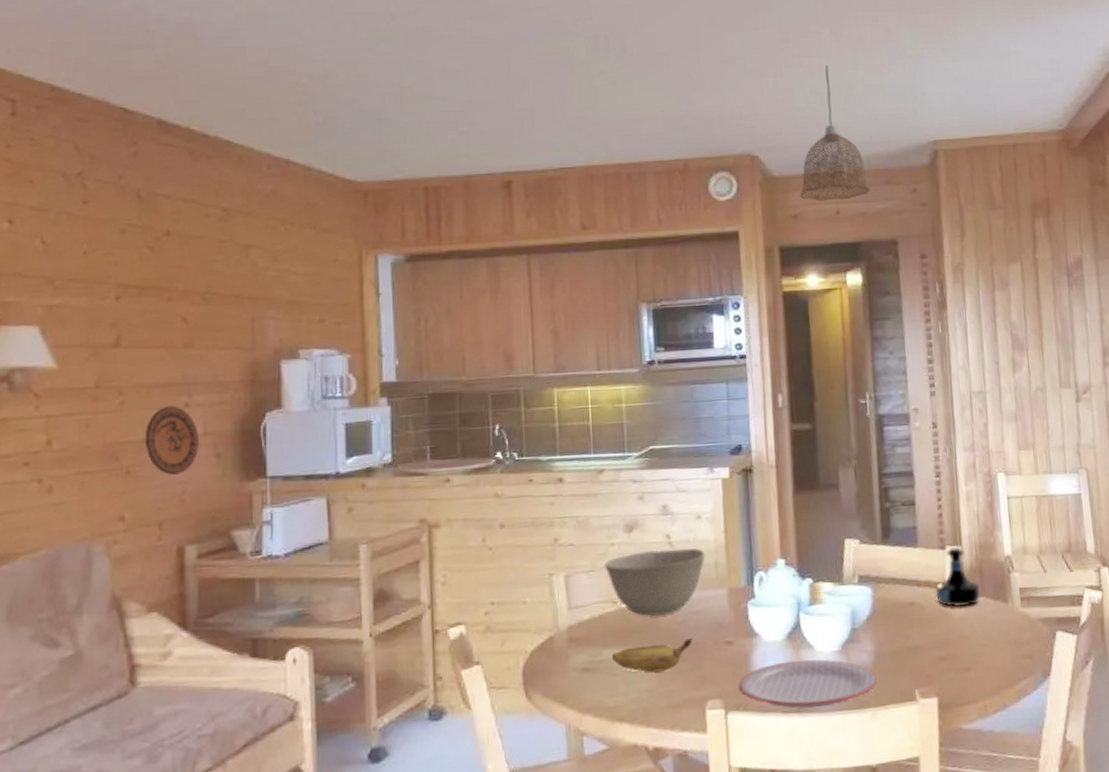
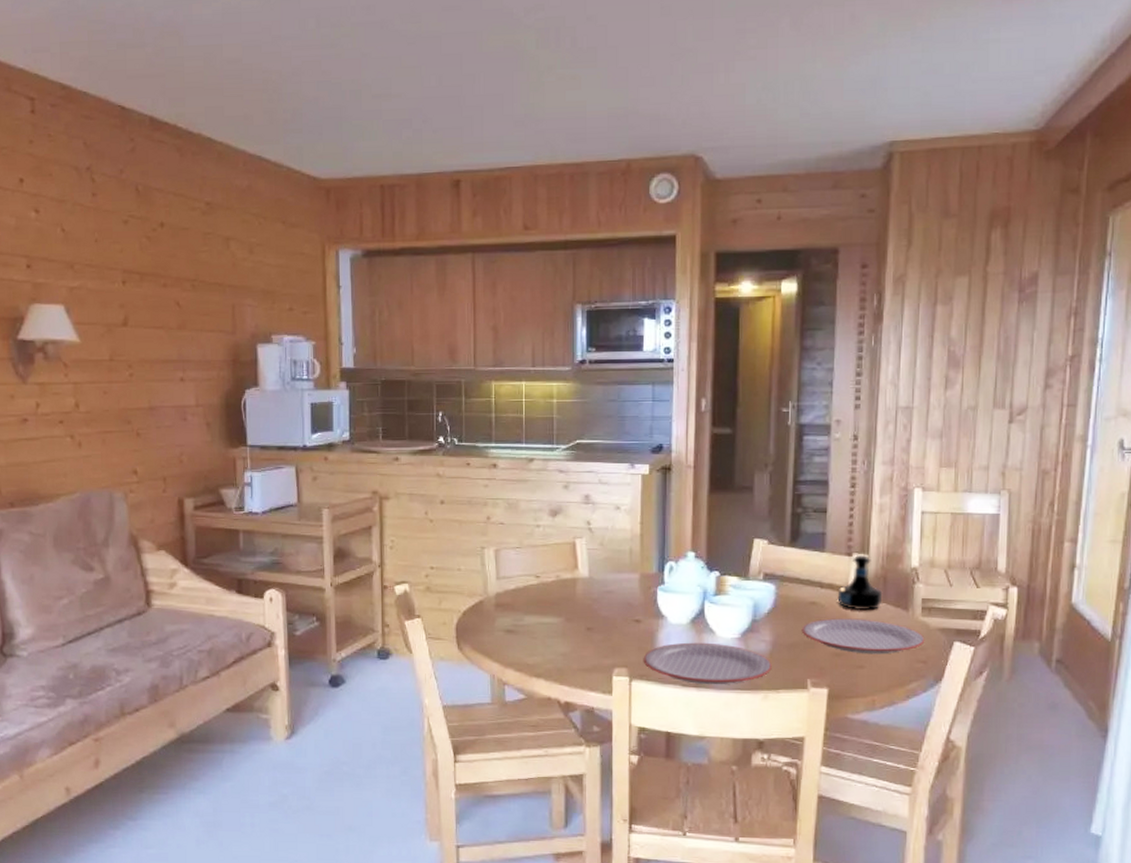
decorative plate: present [146,406,198,475] -> none [150,379,192,438]
bowl: present [604,548,705,617] -> none [530,535,621,592]
banana: present [612,638,694,673] -> none [533,614,606,640]
pendant lamp: present [799,64,871,202] -> none [741,56,816,206]
plate: none [903,616,1028,655] -> present [801,618,925,655]

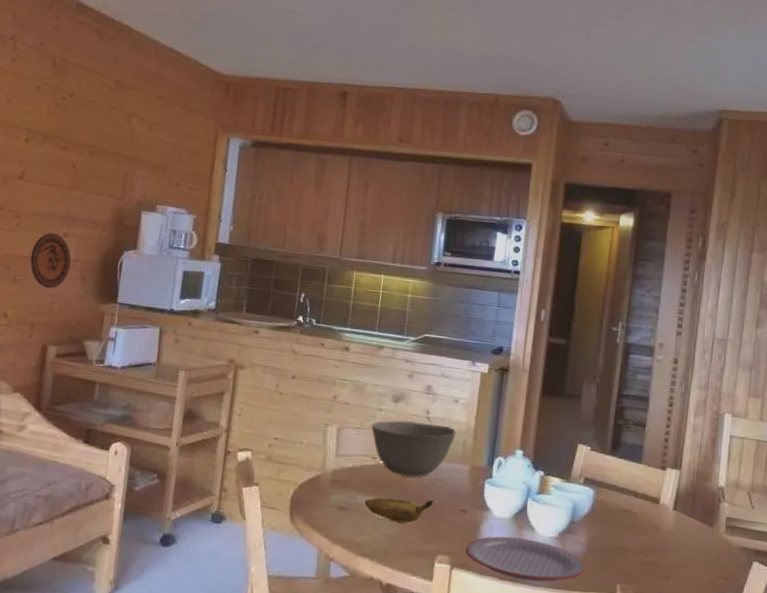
decorative plate: none [150,379,192,438] -> present [30,233,71,289]
bowl: none [530,535,621,592] -> present [371,420,457,477]
banana: none [533,614,606,640] -> present [365,497,435,524]
plate: present [801,618,925,655] -> none [615,527,727,567]
tequila bottle: present [837,555,882,611] -> none [650,470,690,523]

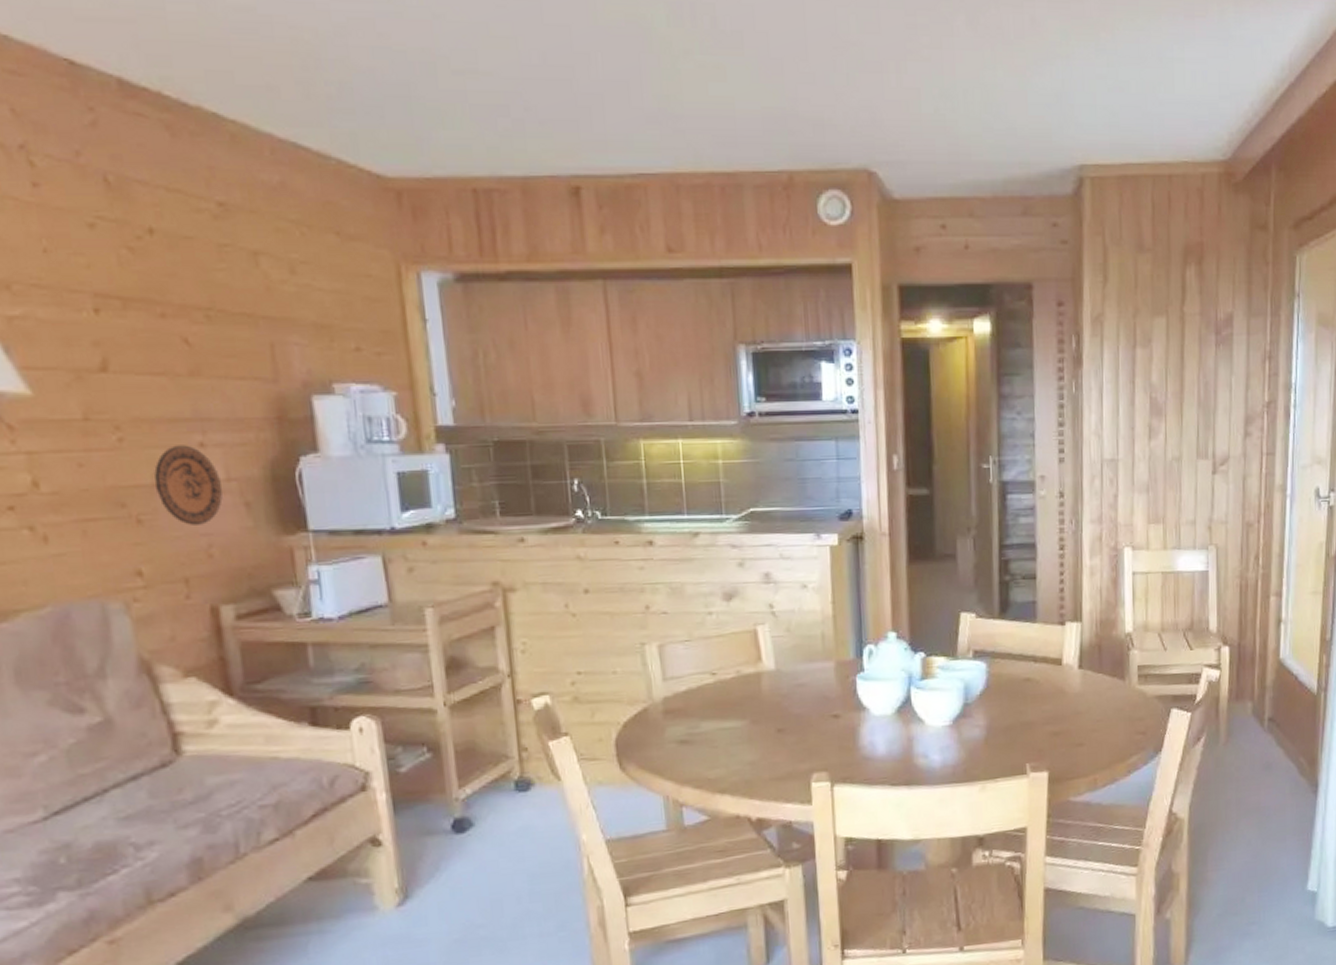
banana: present [365,497,435,524] -> none [712,711,799,746]
bowl: present [371,420,457,477] -> none [702,619,811,690]
plate: present [465,536,585,582] -> none [845,733,988,782]

